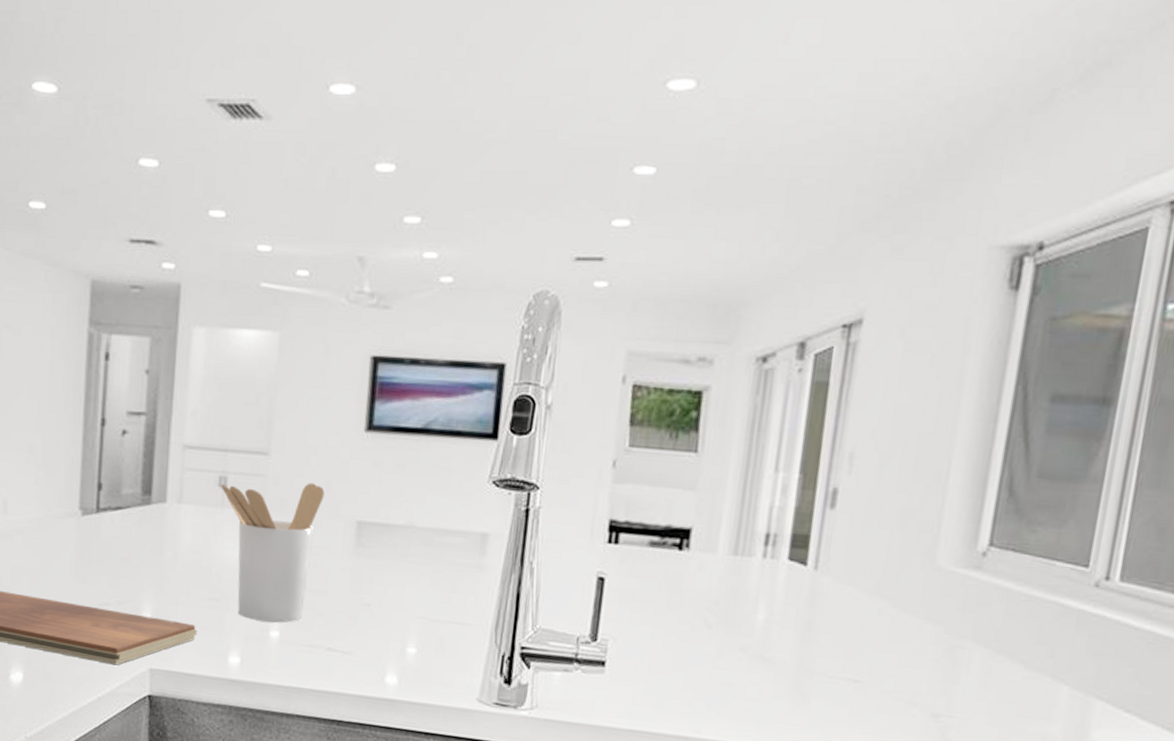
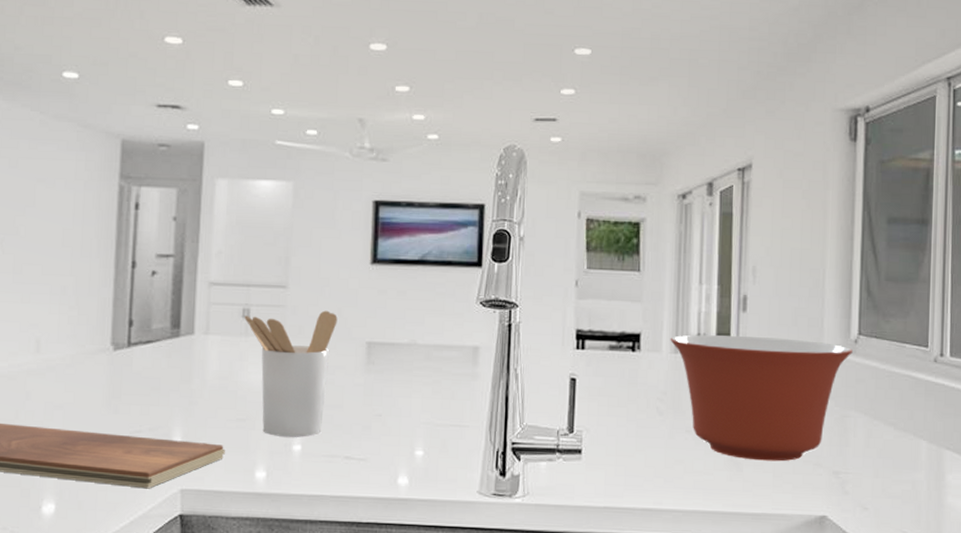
mixing bowl: none [729,533,978,696] -> present [670,334,853,462]

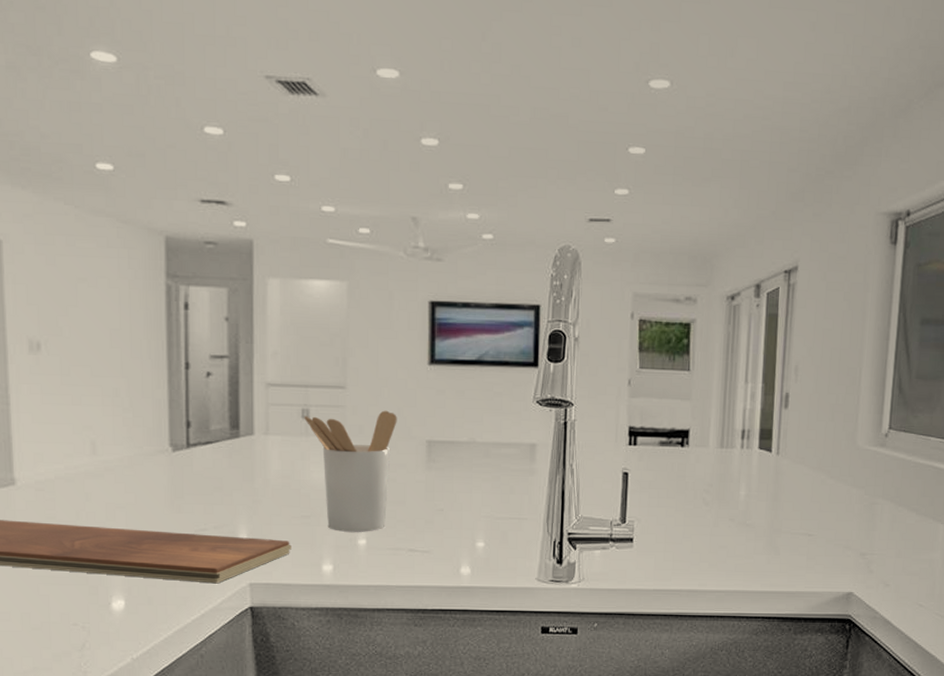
mixing bowl: present [670,334,853,462] -> none [717,430,883,545]

